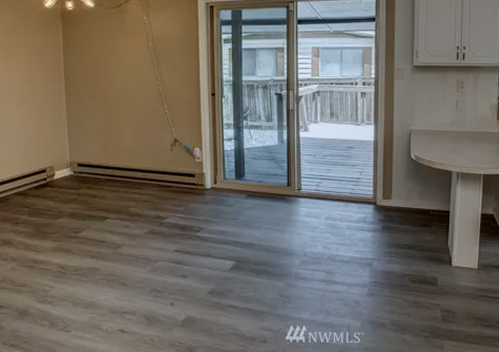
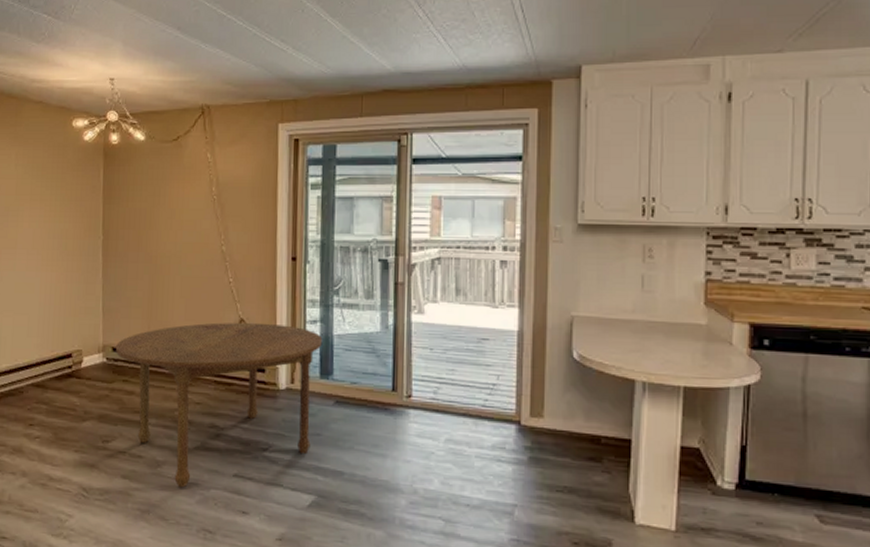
dining table: none [81,141,236,262] -> present [116,322,323,488]

